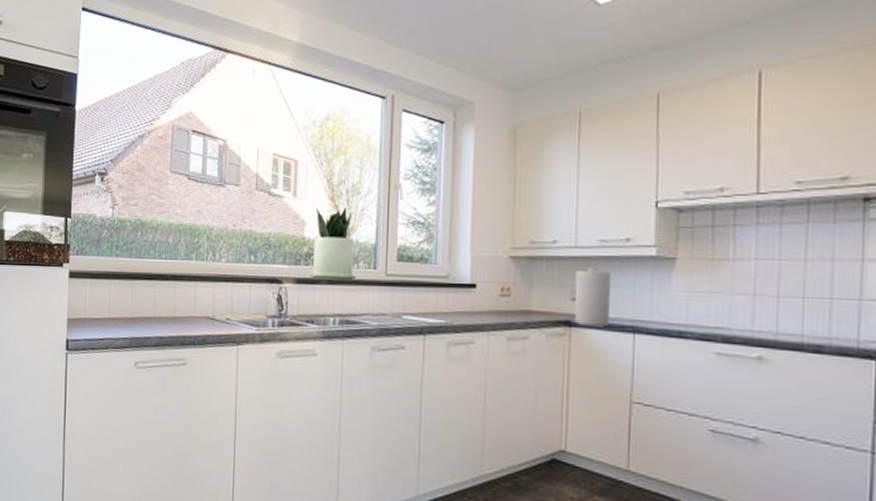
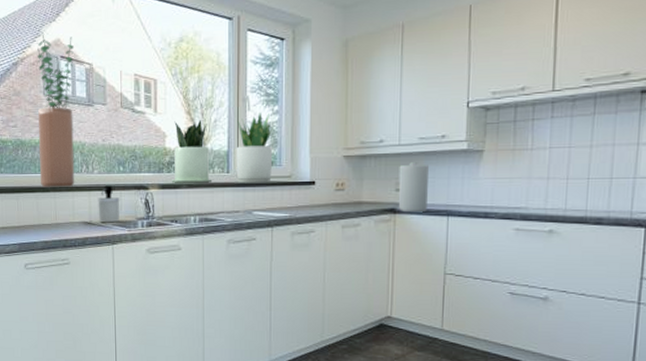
vase: none [159,104,208,276] -> present [37,32,75,187]
soap dispenser: none [223,276,249,320] -> present [98,185,120,223]
planter: none [384,203,429,282] -> present [236,113,273,182]

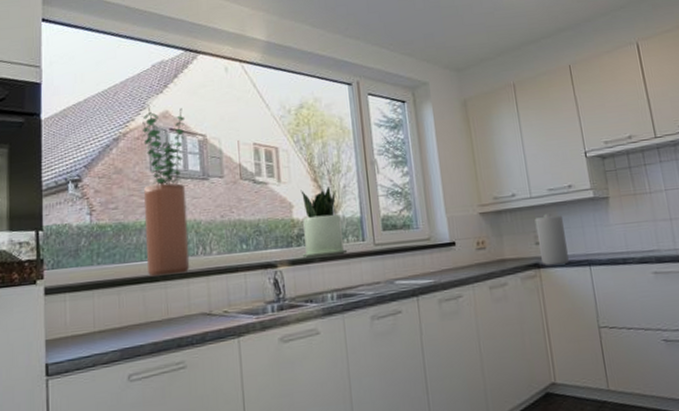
soap dispenser: present [98,185,120,223] -> none [218,266,245,312]
planter: present [236,113,273,182] -> none [368,175,410,250]

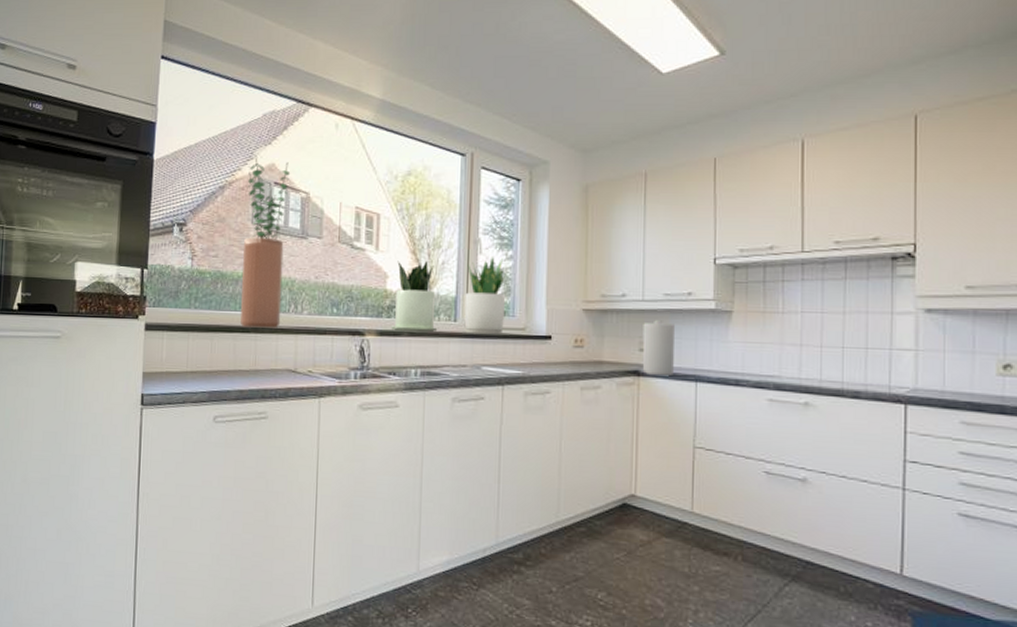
planter: none [368,175,410,250] -> present [464,257,507,334]

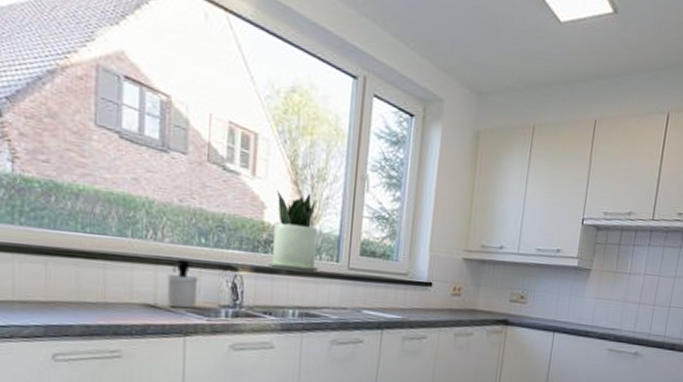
vase: present [240,155,291,328] -> none [82,36,146,256]
soap dispenser: none [304,328,332,372] -> present [166,259,199,308]
planter: present [464,257,507,334] -> none [347,196,393,278]
paper towel holder: present [642,320,674,377] -> none [511,273,542,327]

